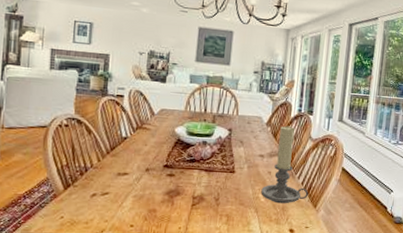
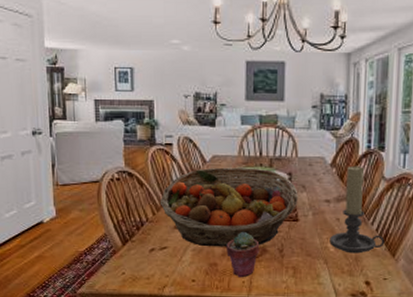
fruit basket: none [106,120,236,195] -> present [160,167,298,247]
potted succulent: none [166,181,198,224] -> present [226,232,260,278]

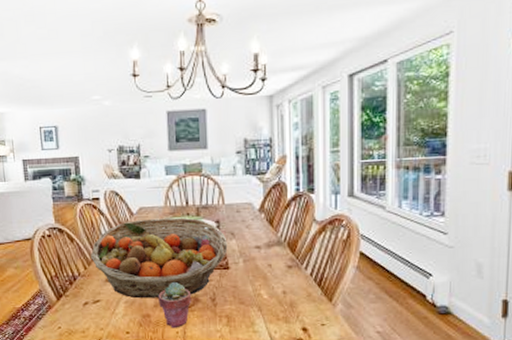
candle holder: present [329,165,385,254] -> none [262,209,320,300]

